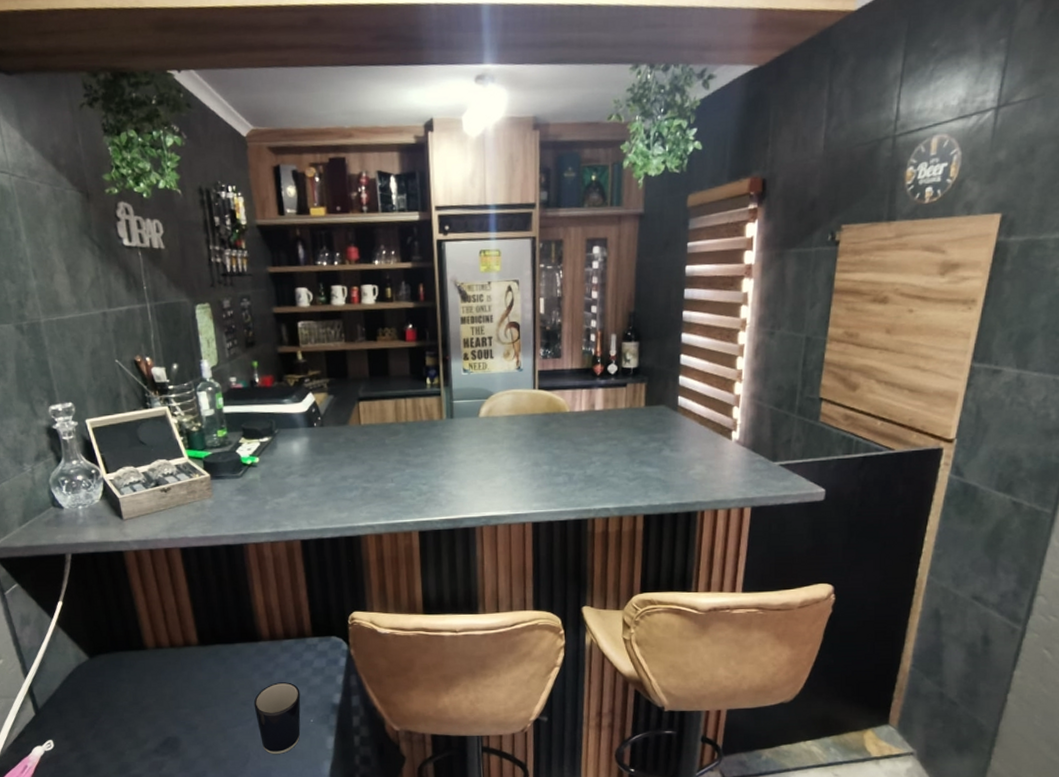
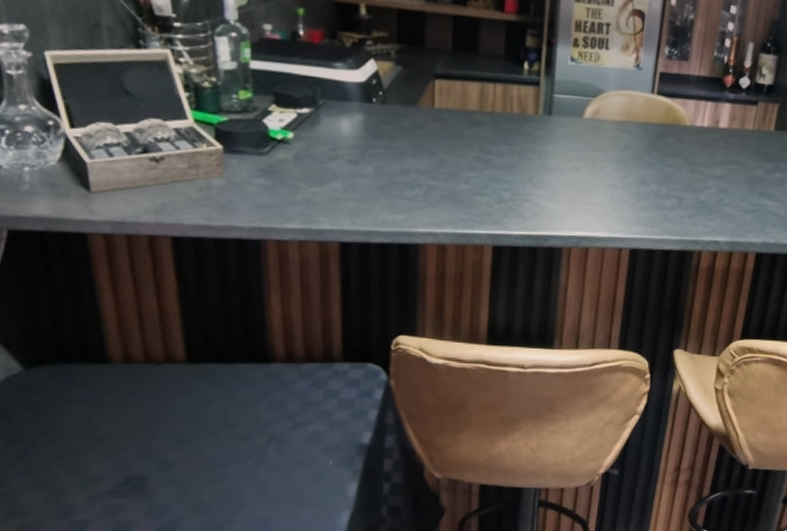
mug: present [253,682,301,754] -> none [255,414,319,501]

